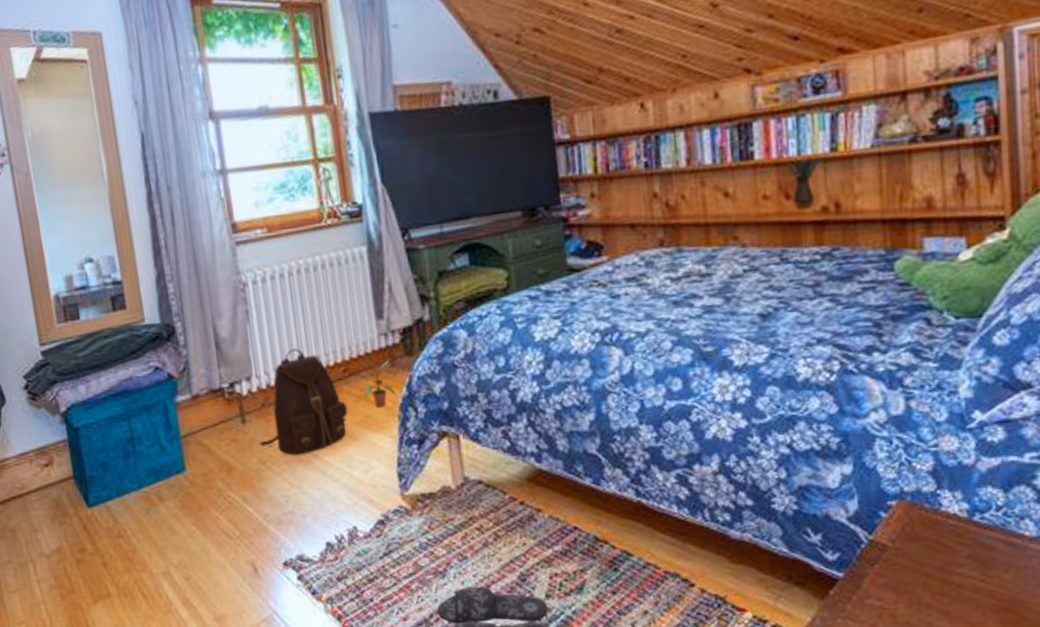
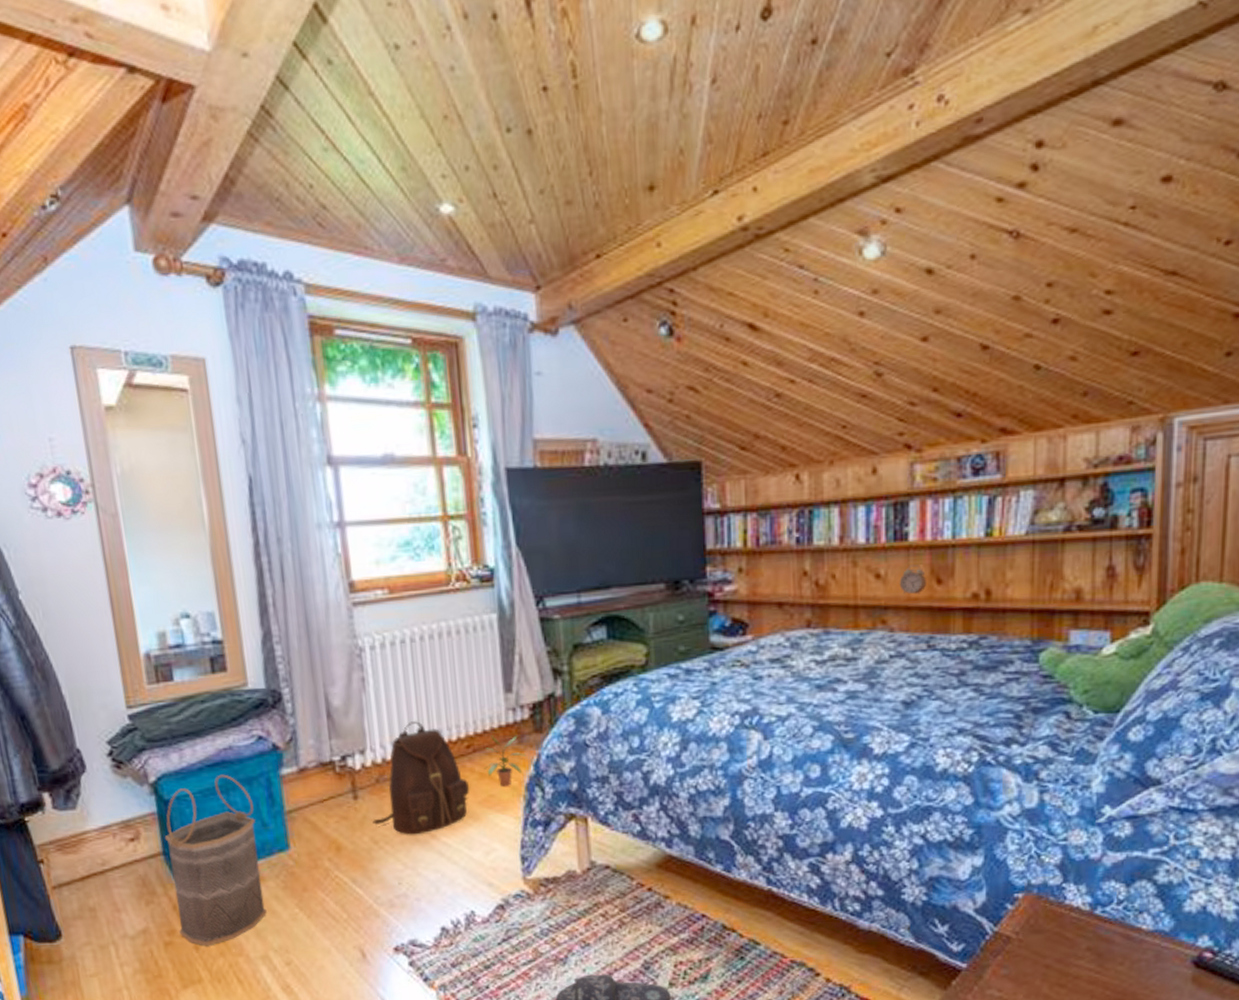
basket: none [74,403,167,564] -> present [164,774,267,947]
alarm clock: none [747,182,775,211] -> present [899,565,926,595]
vase: present [785,156,822,211] -> none [939,540,976,597]

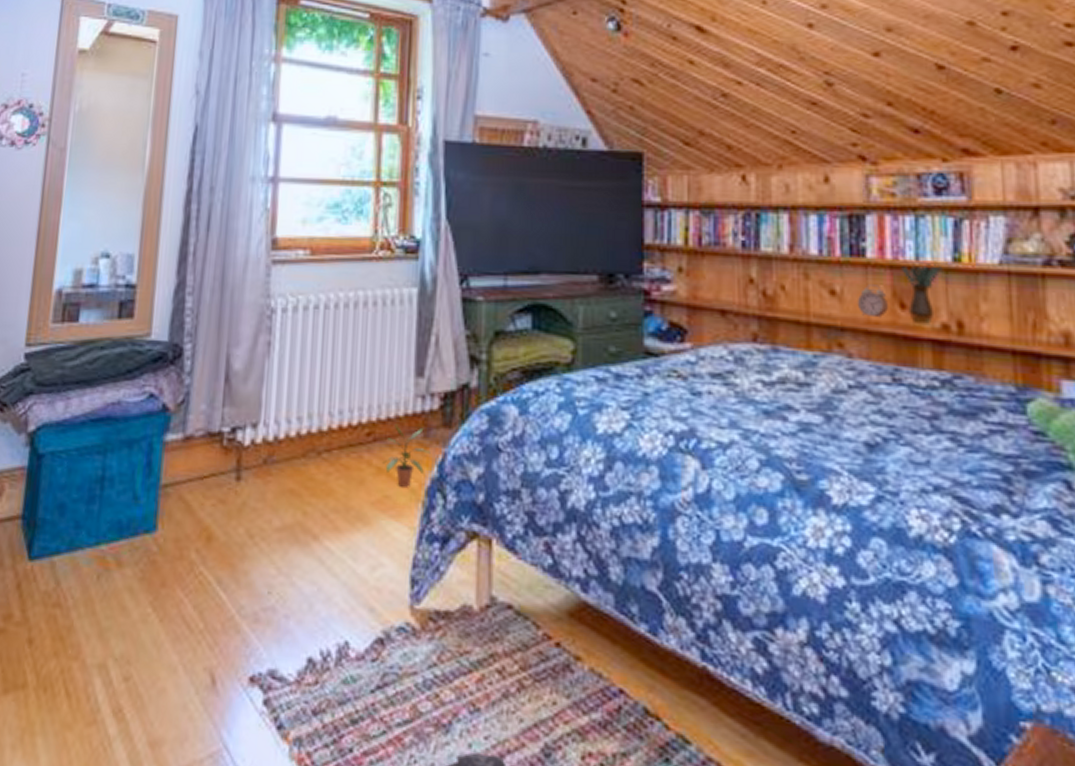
basket: present [164,774,267,947] -> none [16,432,129,642]
backpack: present [372,721,470,835] -> none [252,397,364,533]
vase: none [939,540,976,597] -> present [901,264,943,326]

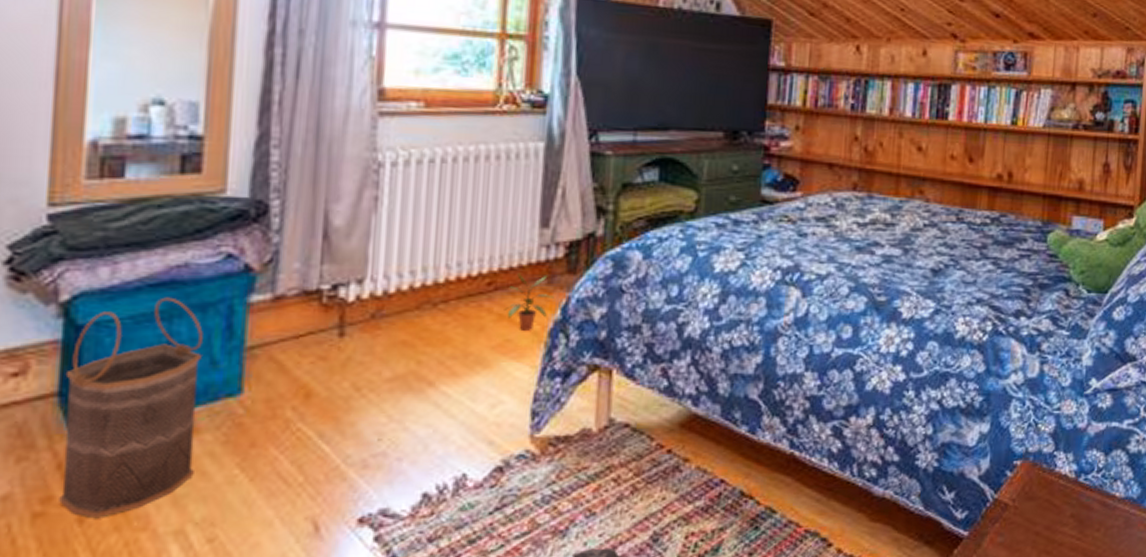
basket: none [16,432,129,642] -> present [59,297,203,519]
alarm clock: present [857,284,888,318] -> none [937,142,960,170]
vase: present [901,264,943,326] -> none [973,126,1003,176]

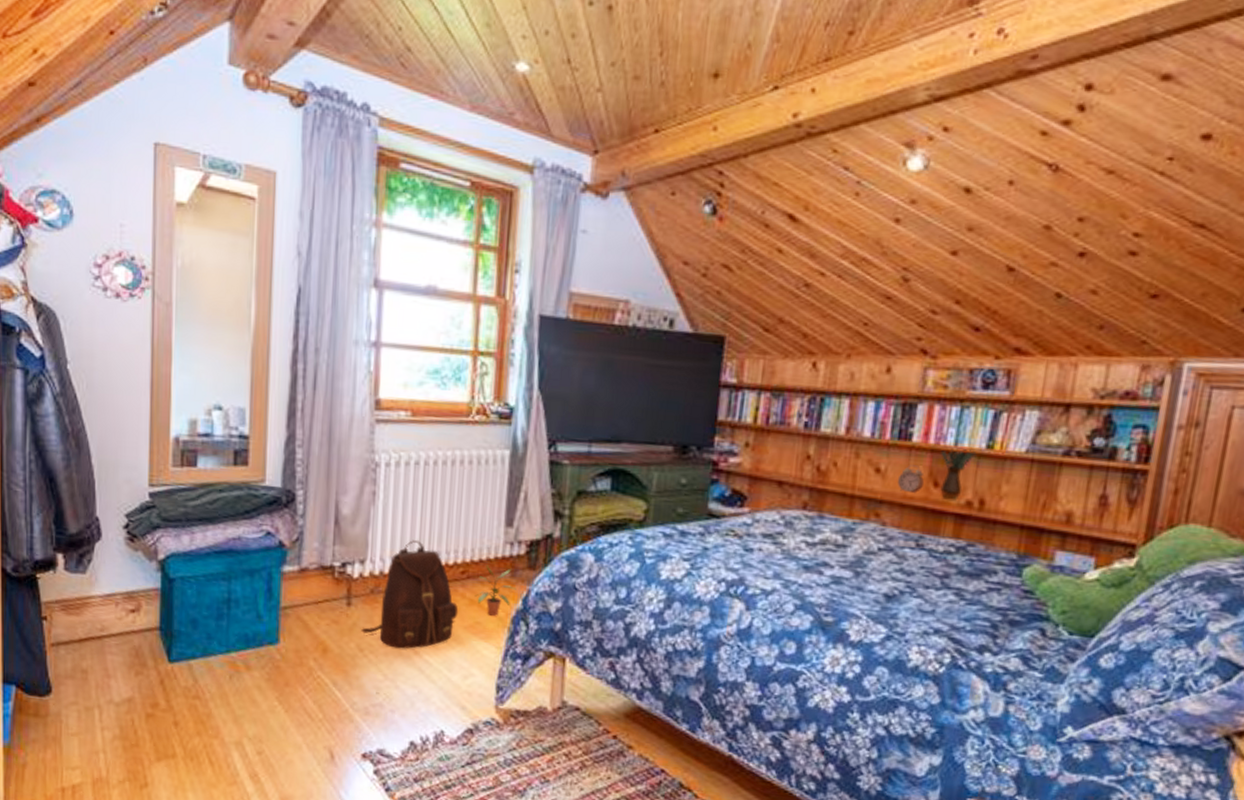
basket: present [59,297,203,519] -> none [162,562,252,724]
backpack: none [358,251,484,382] -> present [361,540,459,649]
alarm clock: none [937,142,960,170] -> present [897,465,924,494]
vase: none [973,126,1003,176] -> present [940,449,977,502]

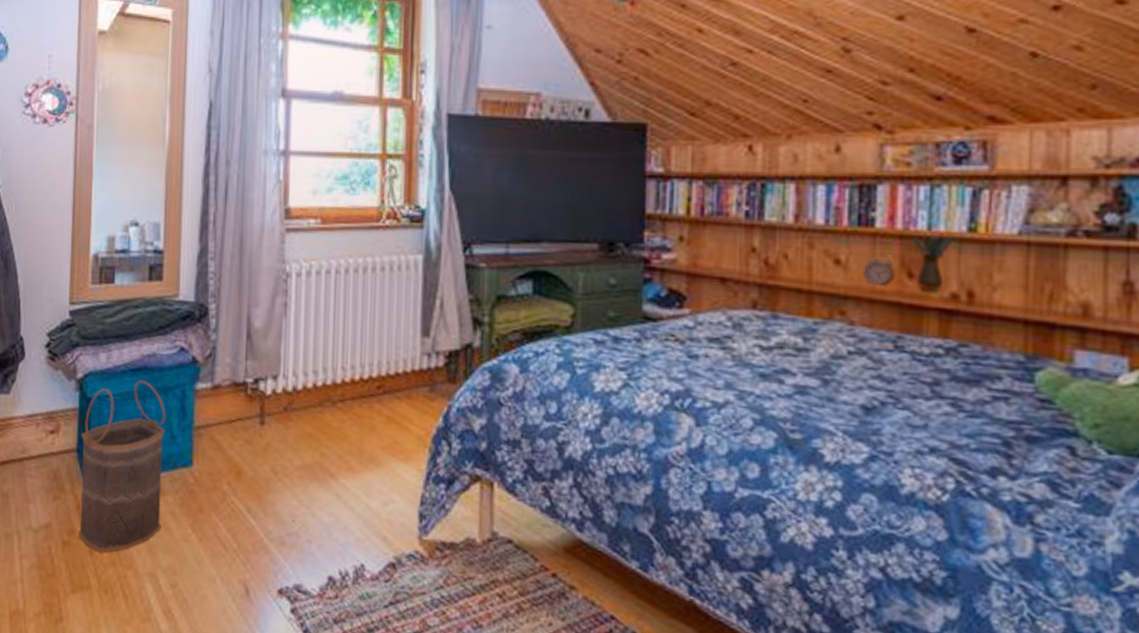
basket: none [162,562,252,724] -> present [78,380,166,553]
backpack: present [361,540,459,649] -> none [275,353,376,472]
potted plant: present [474,565,517,616] -> none [392,378,437,435]

